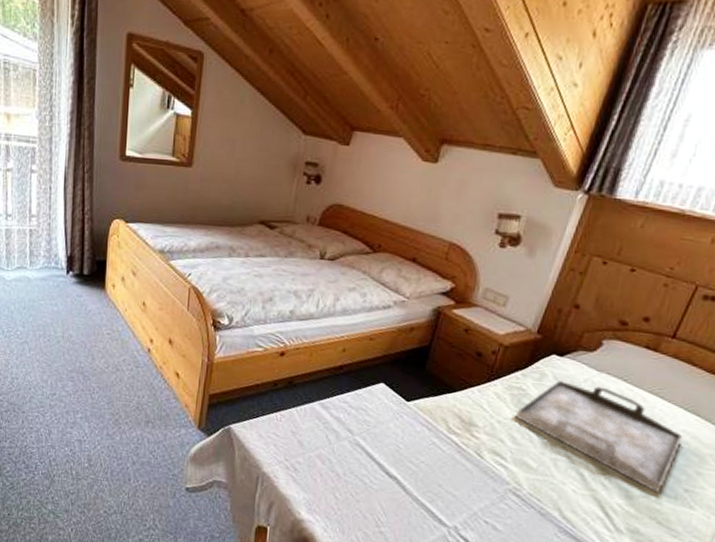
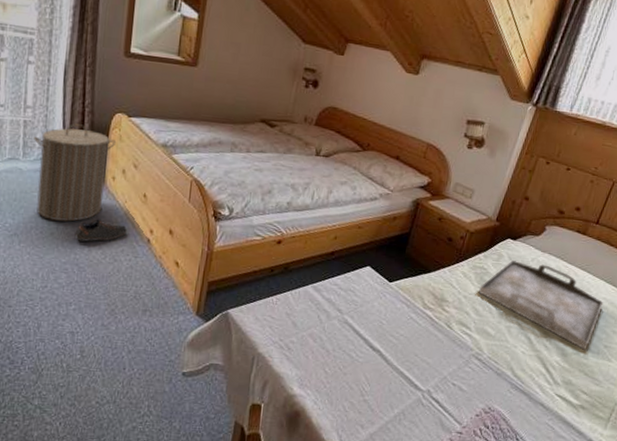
laundry hamper: none [39,231,115,330] -> present [34,123,117,222]
shoe: none [79,327,129,351] -> present [74,219,128,242]

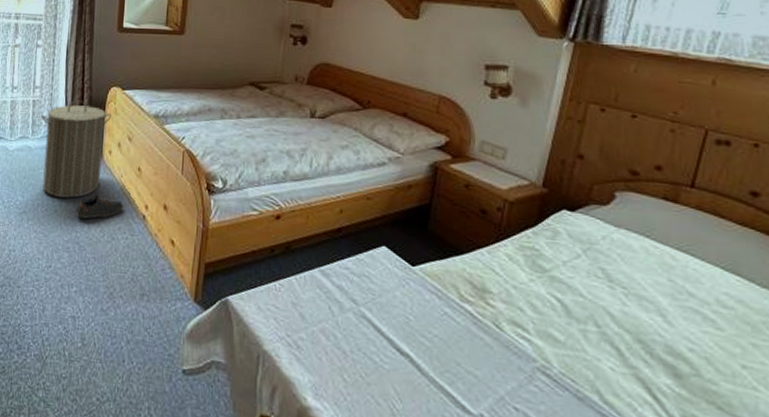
serving tray: present [479,259,604,350] -> none [533,237,726,371]

